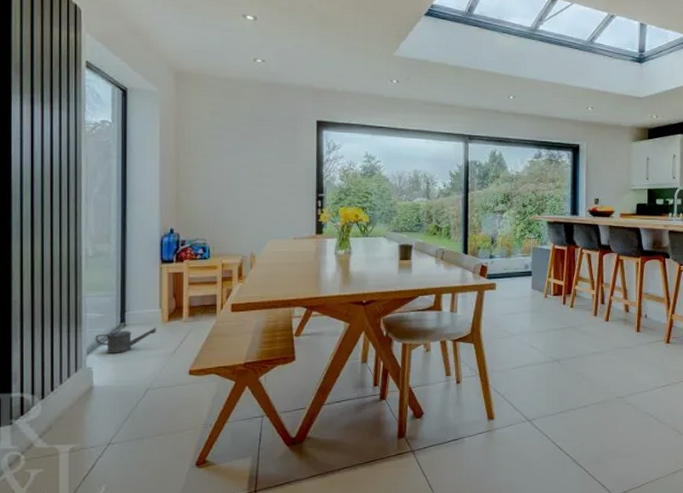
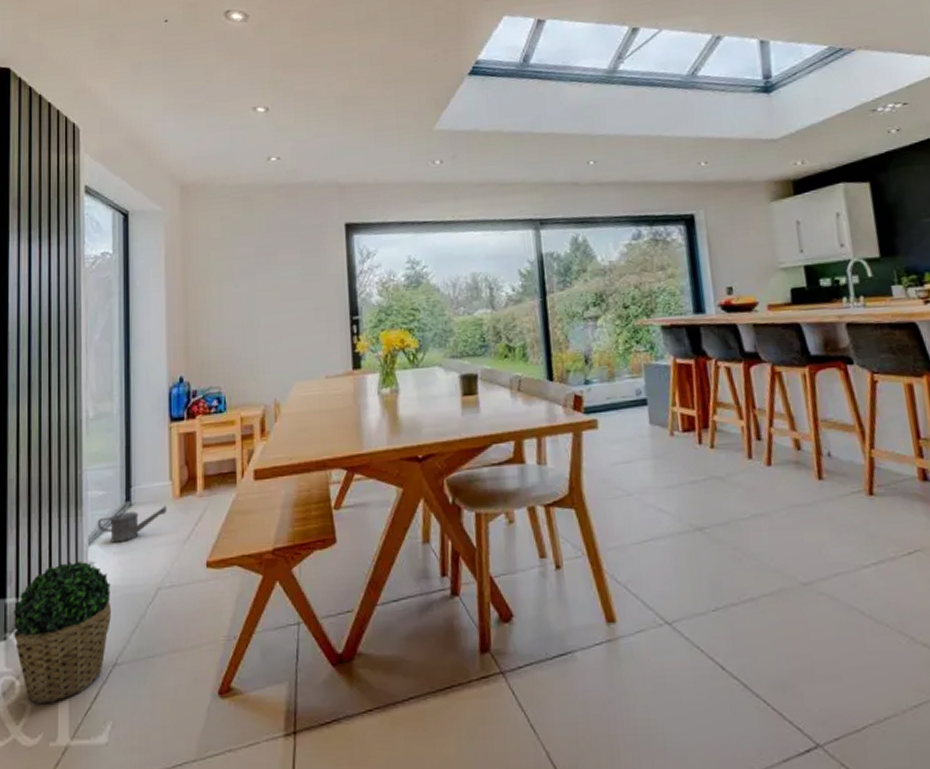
potted plant: none [18,366,107,472] -> present [13,561,112,703]

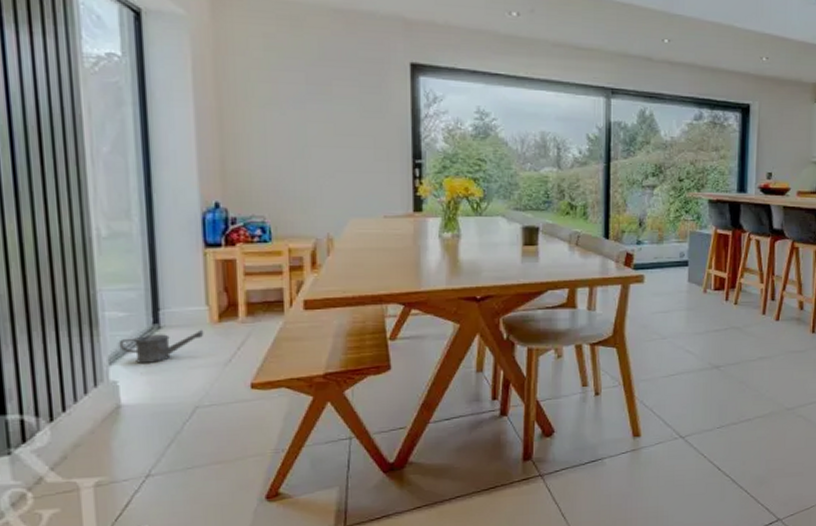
potted plant: present [13,561,112,703] -> none [17,380,142,512]

